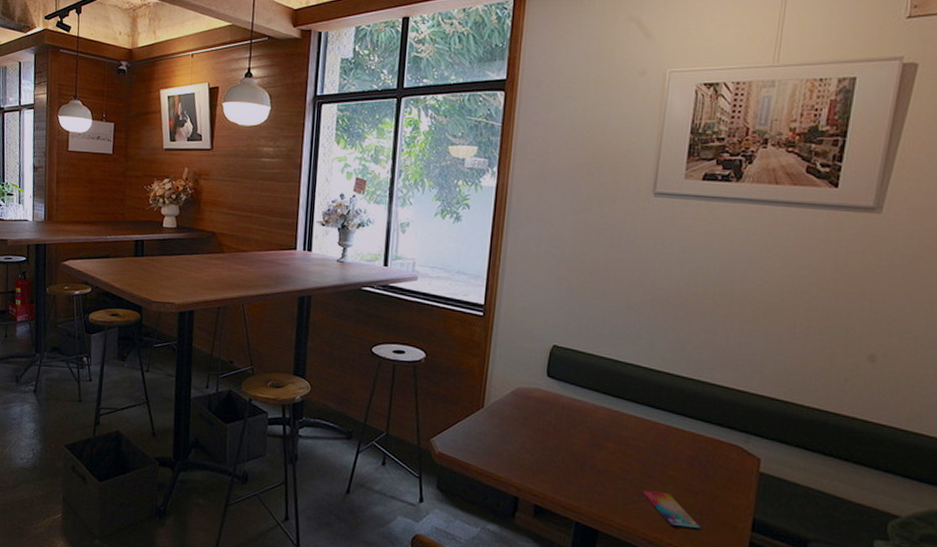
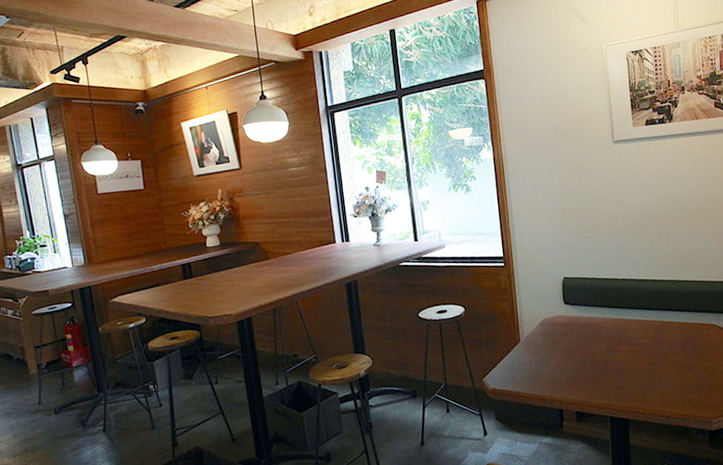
smartphone: present [643,490,701,531] -> none [654,374,702,401]

